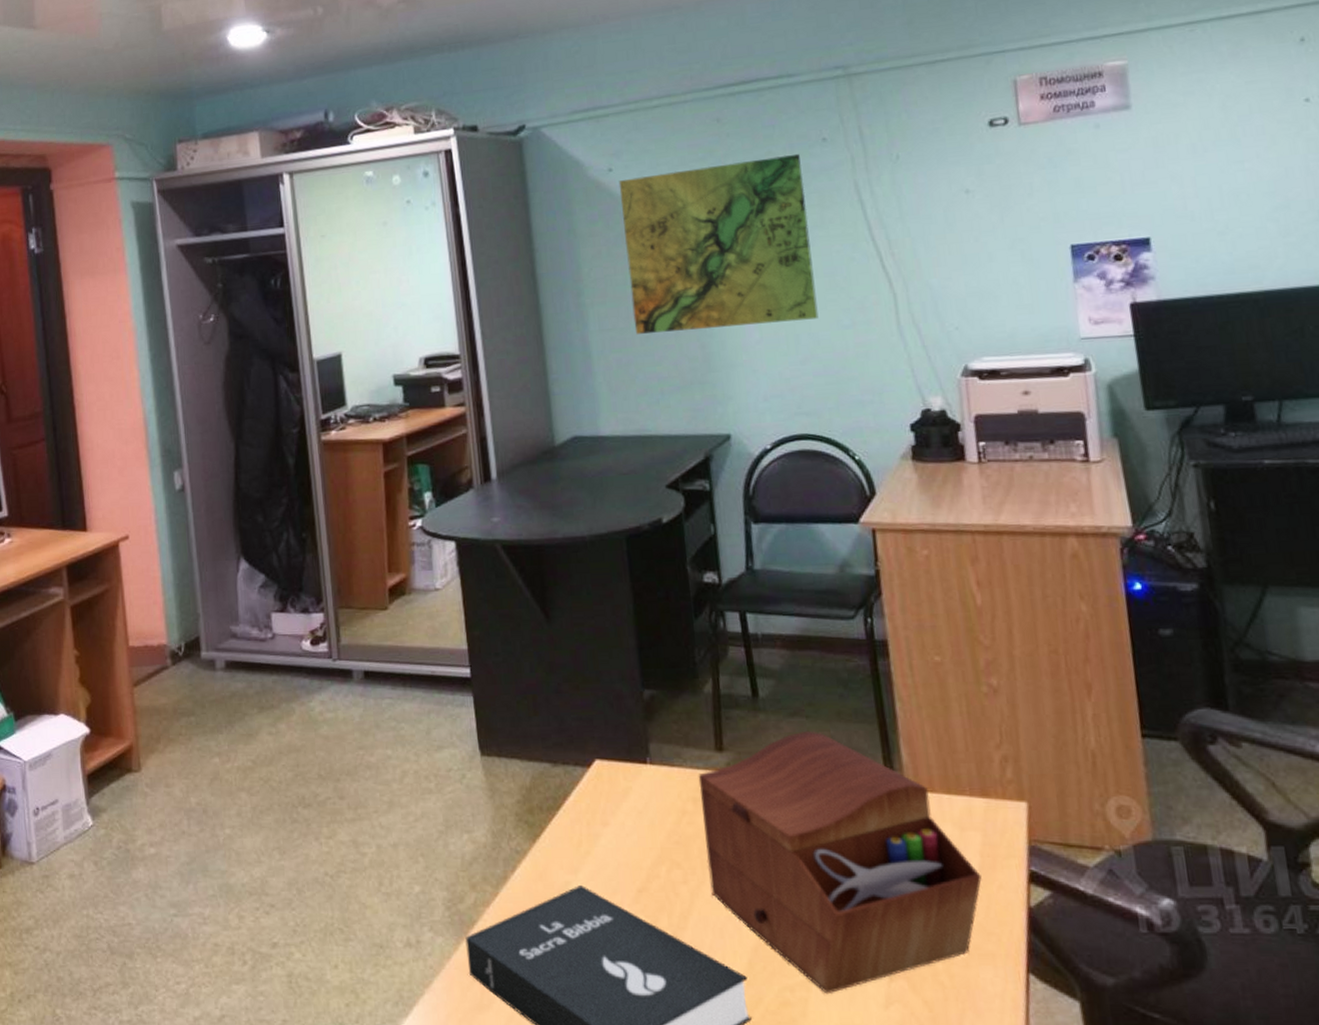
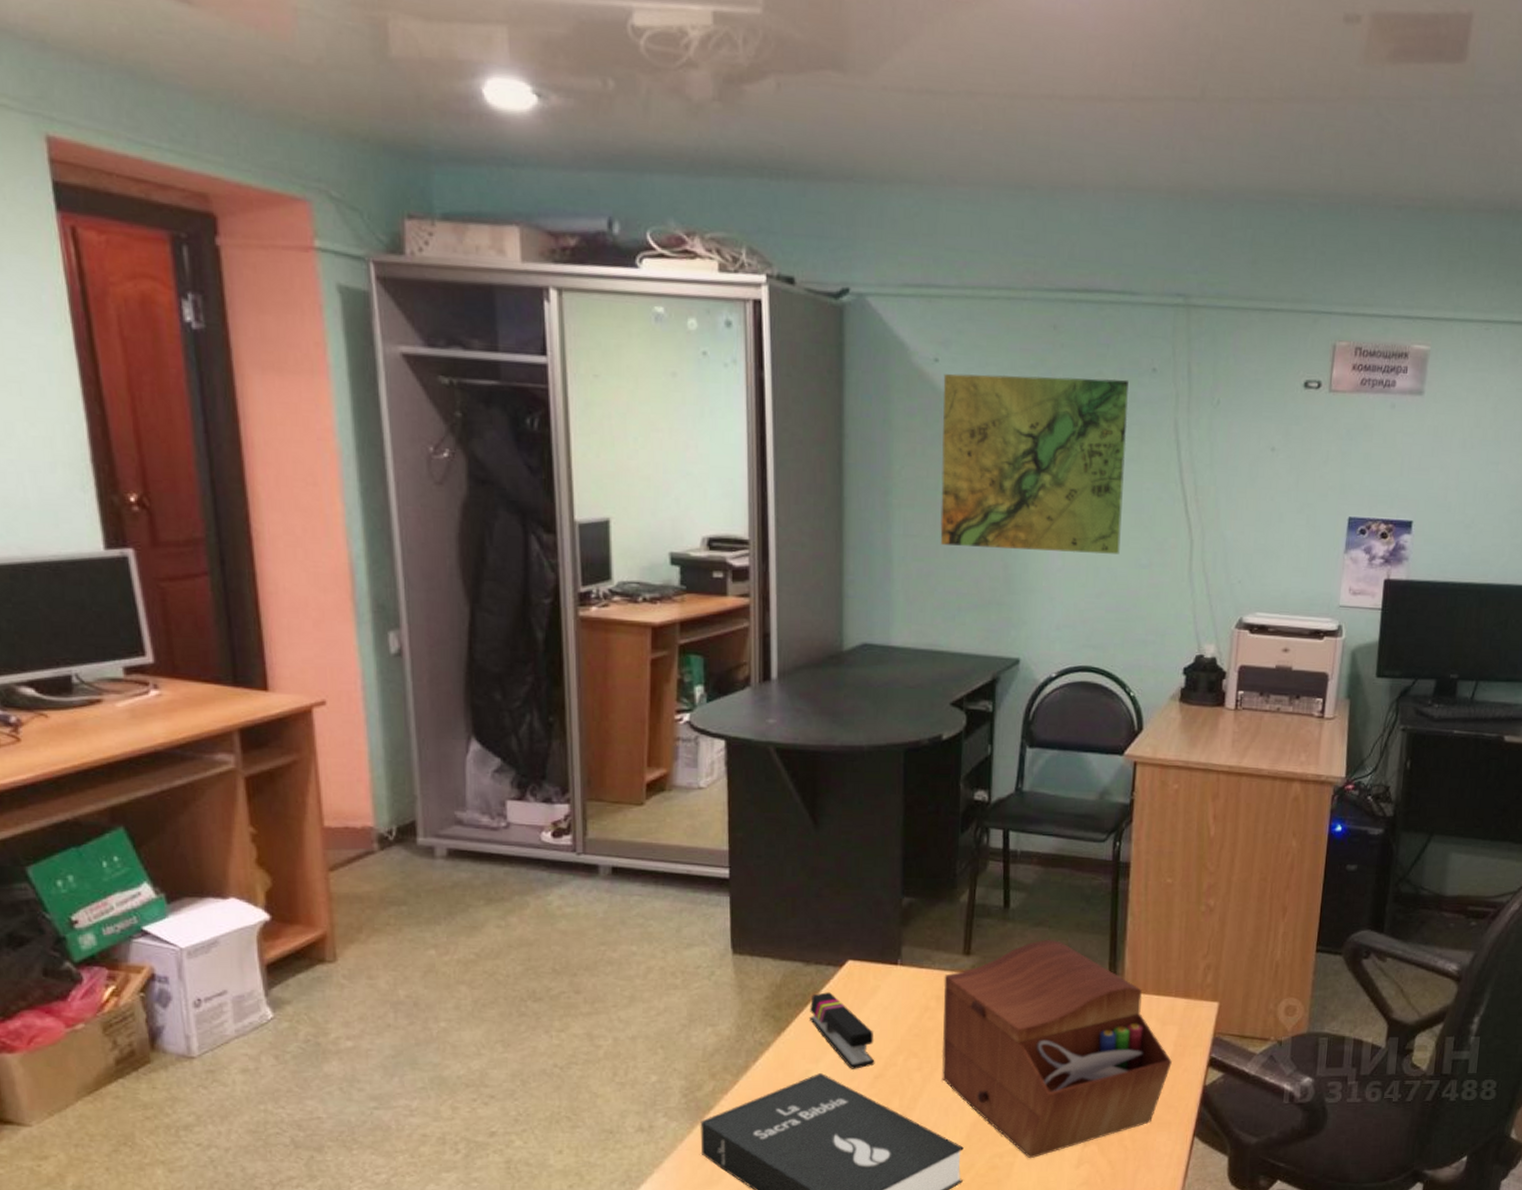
stapler: none [562,795,637,881] -> present [809,992,875,1069]

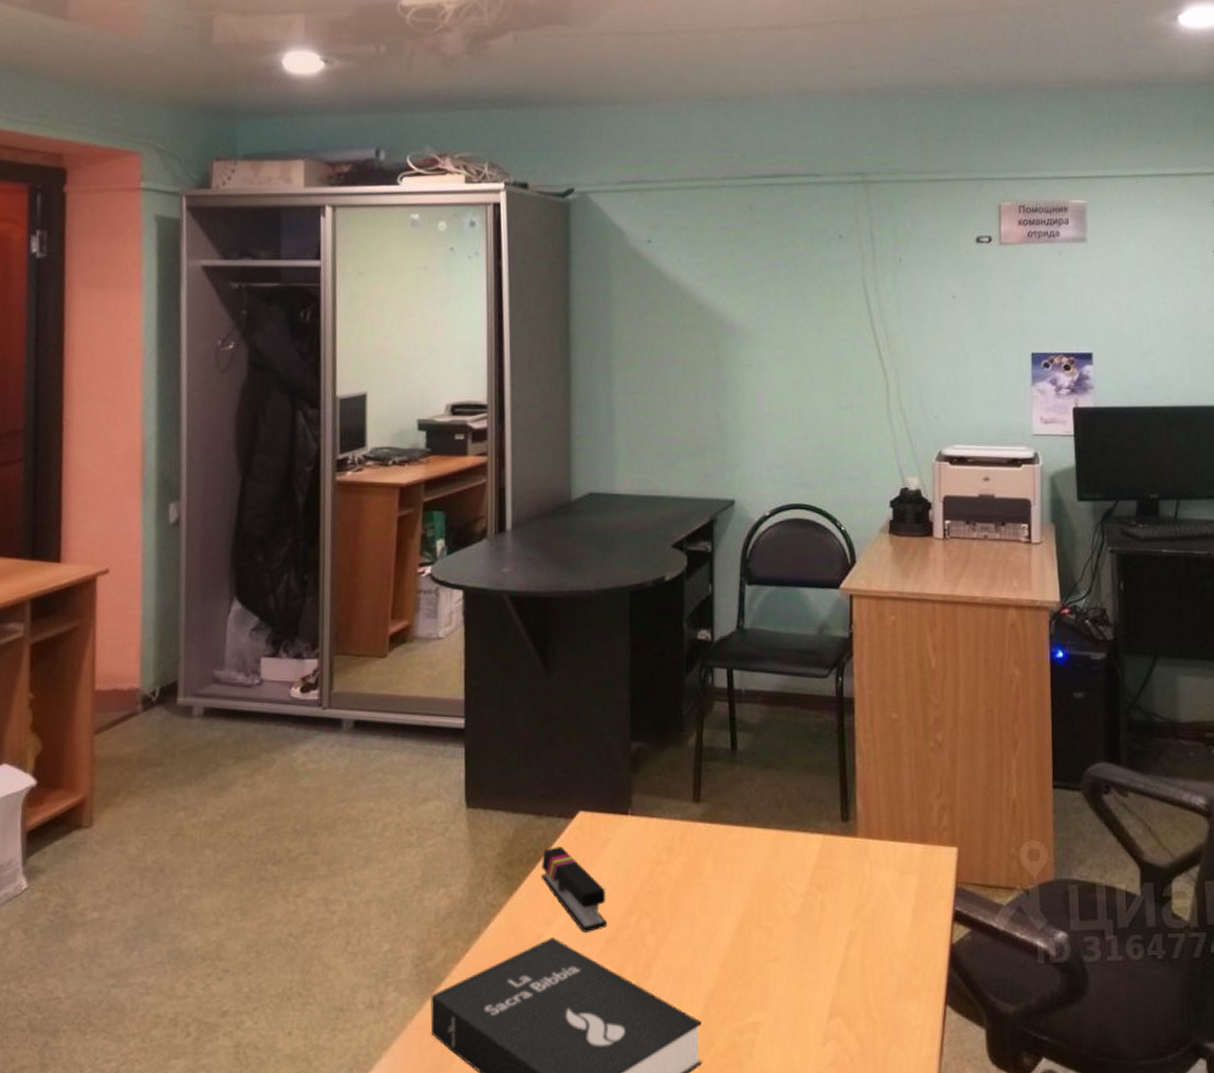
map: present [940,373,1129,554] -> none [656,246,822,400]
sewing box: present [941,939,1172,1159] -> none [675,782,915,1035]

